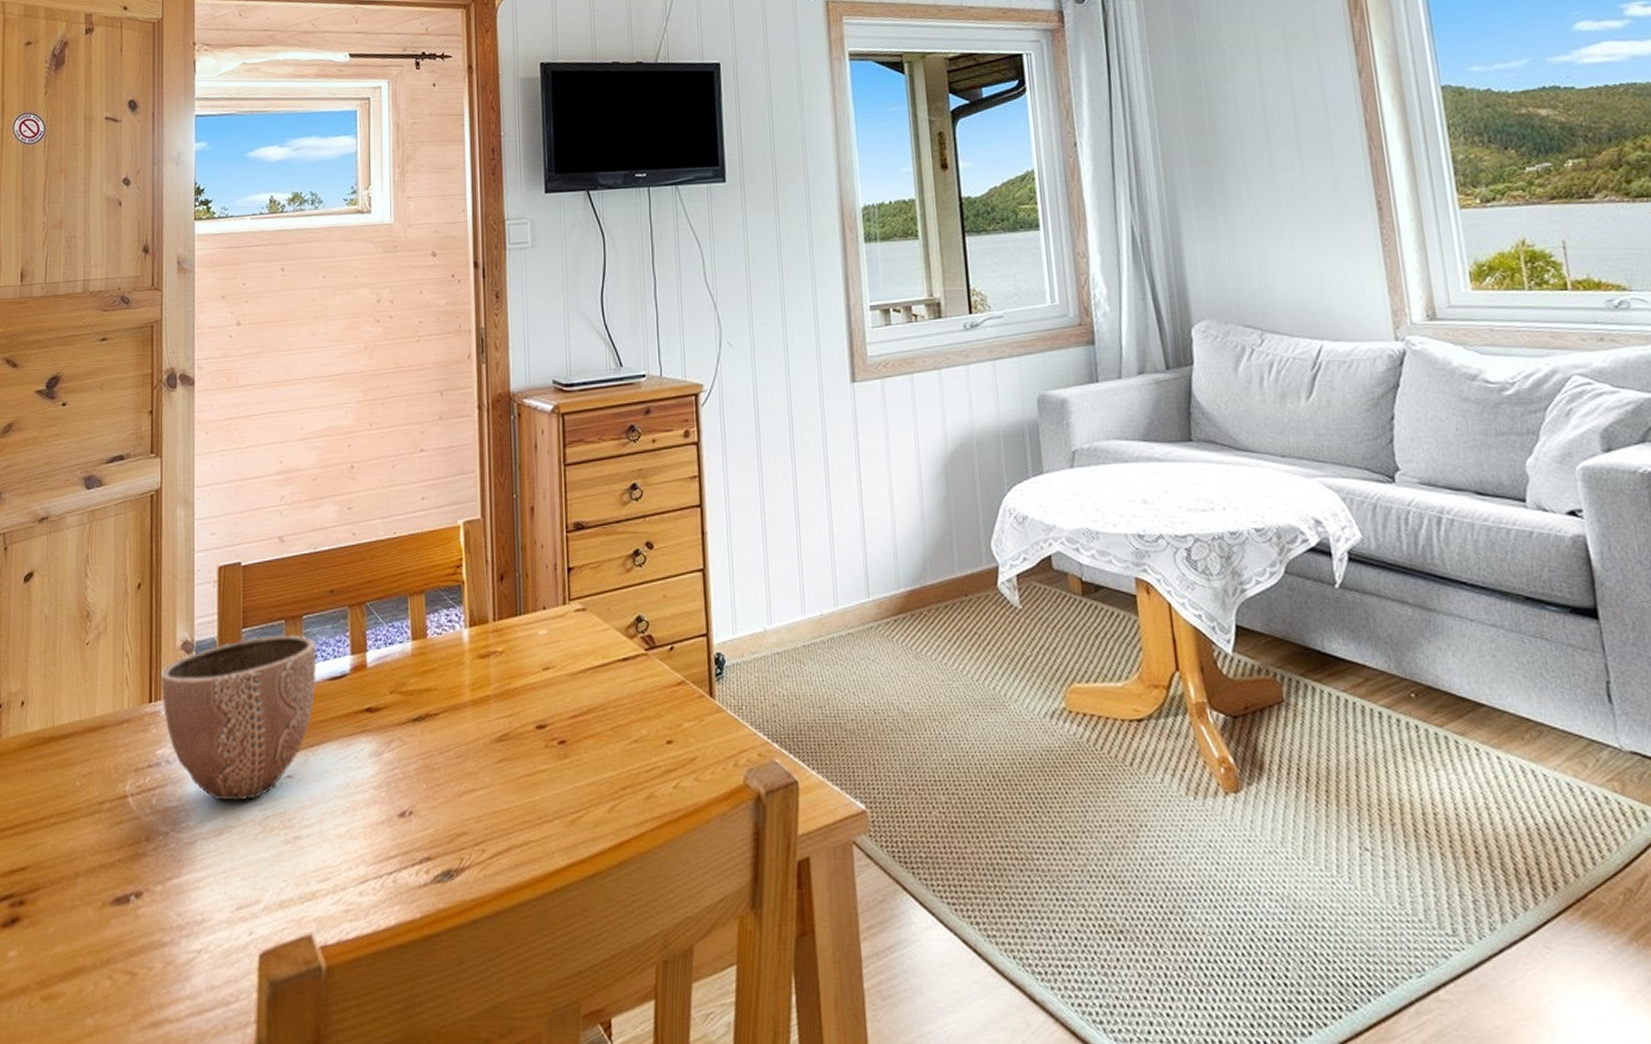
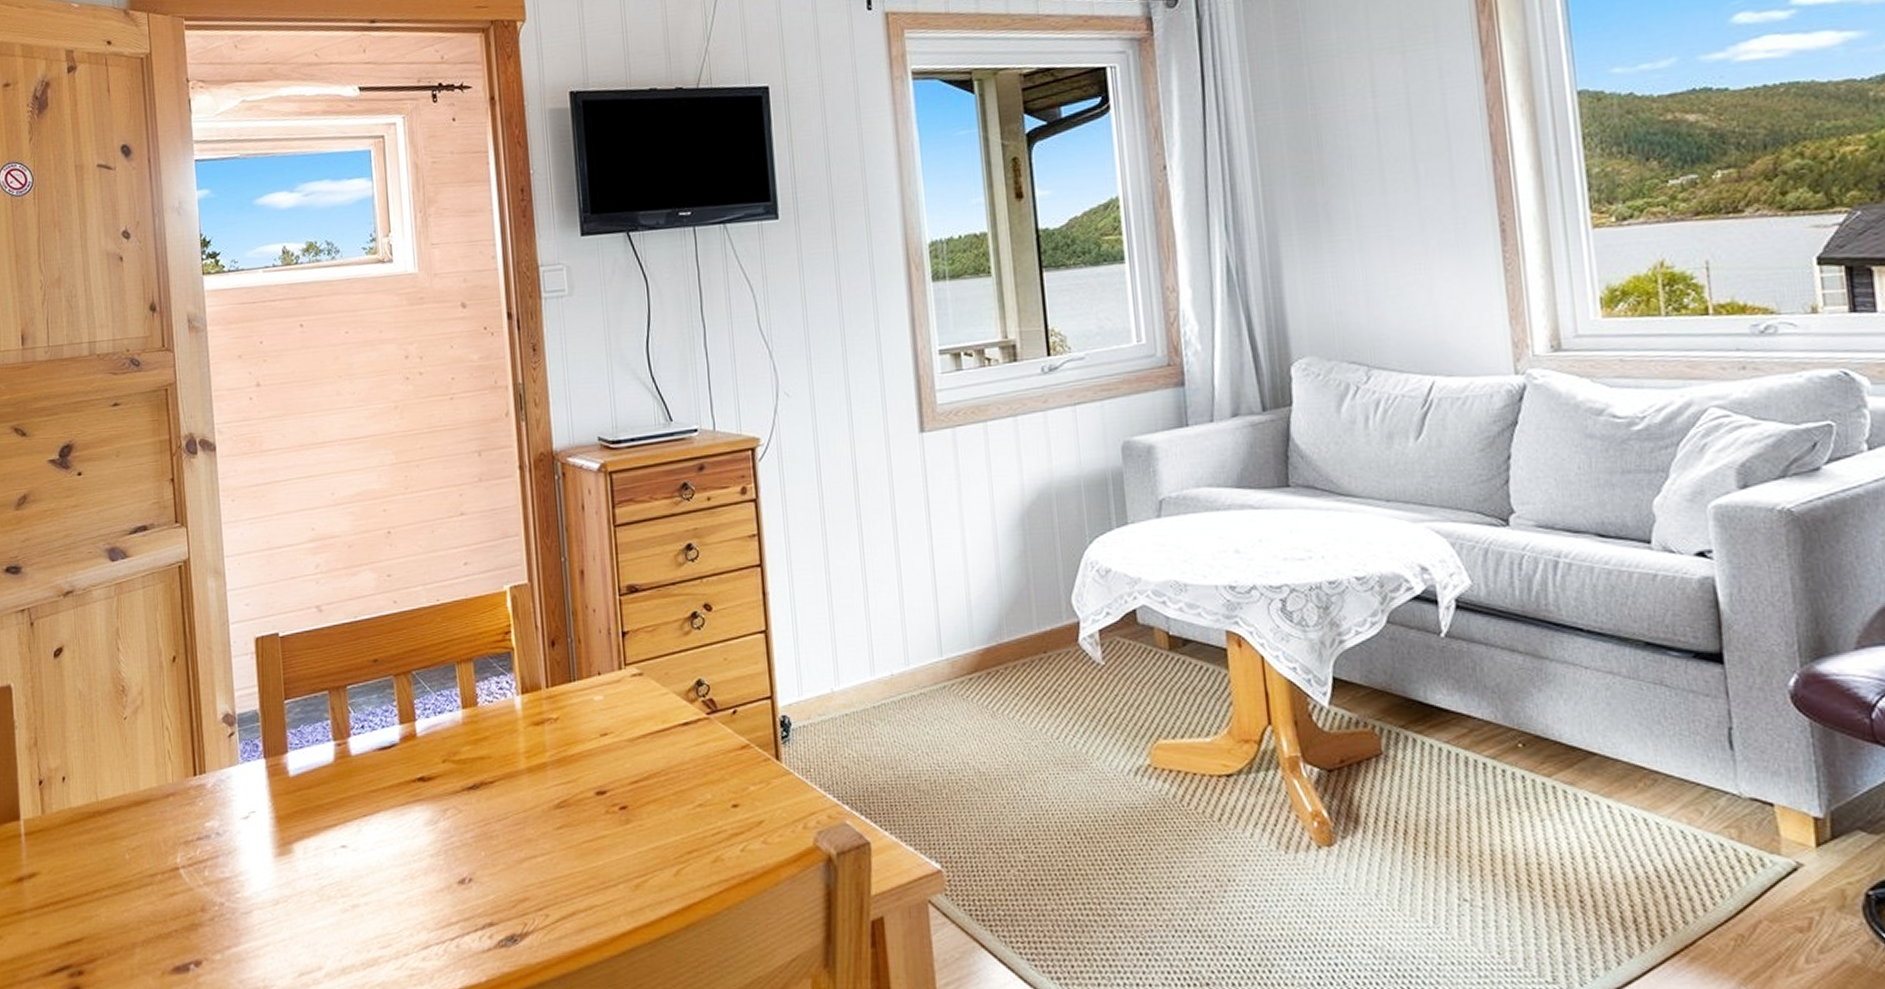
decorative bowl: present [160,634,317,801] -> none [203,705,365,871]

